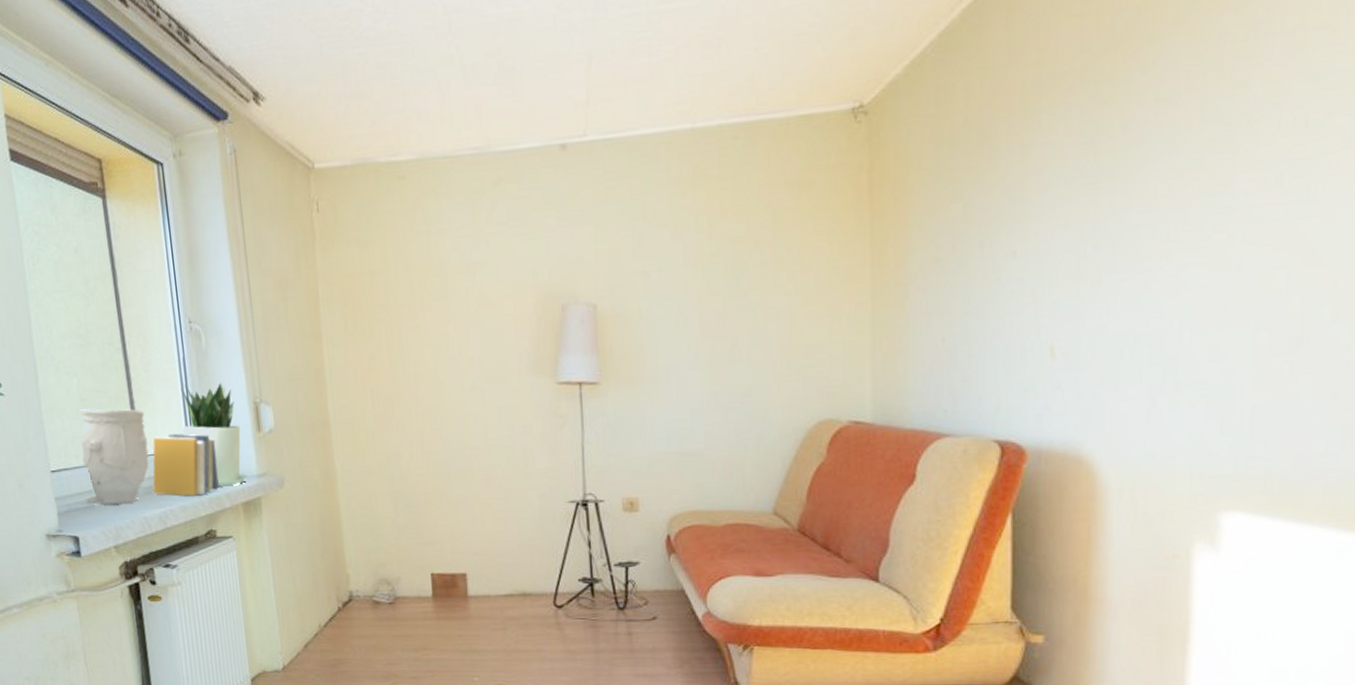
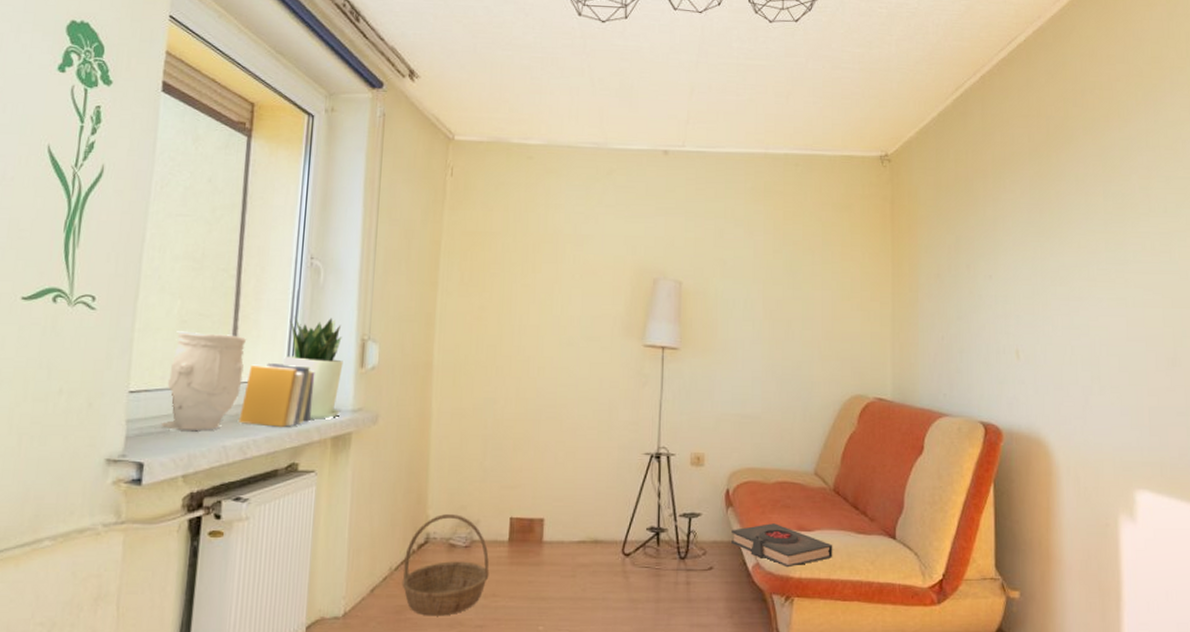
basket: none [331,572,418,669] -> present [402,514,490,616]
book: none [676,569,800,616] -> present [731,523,833,568]

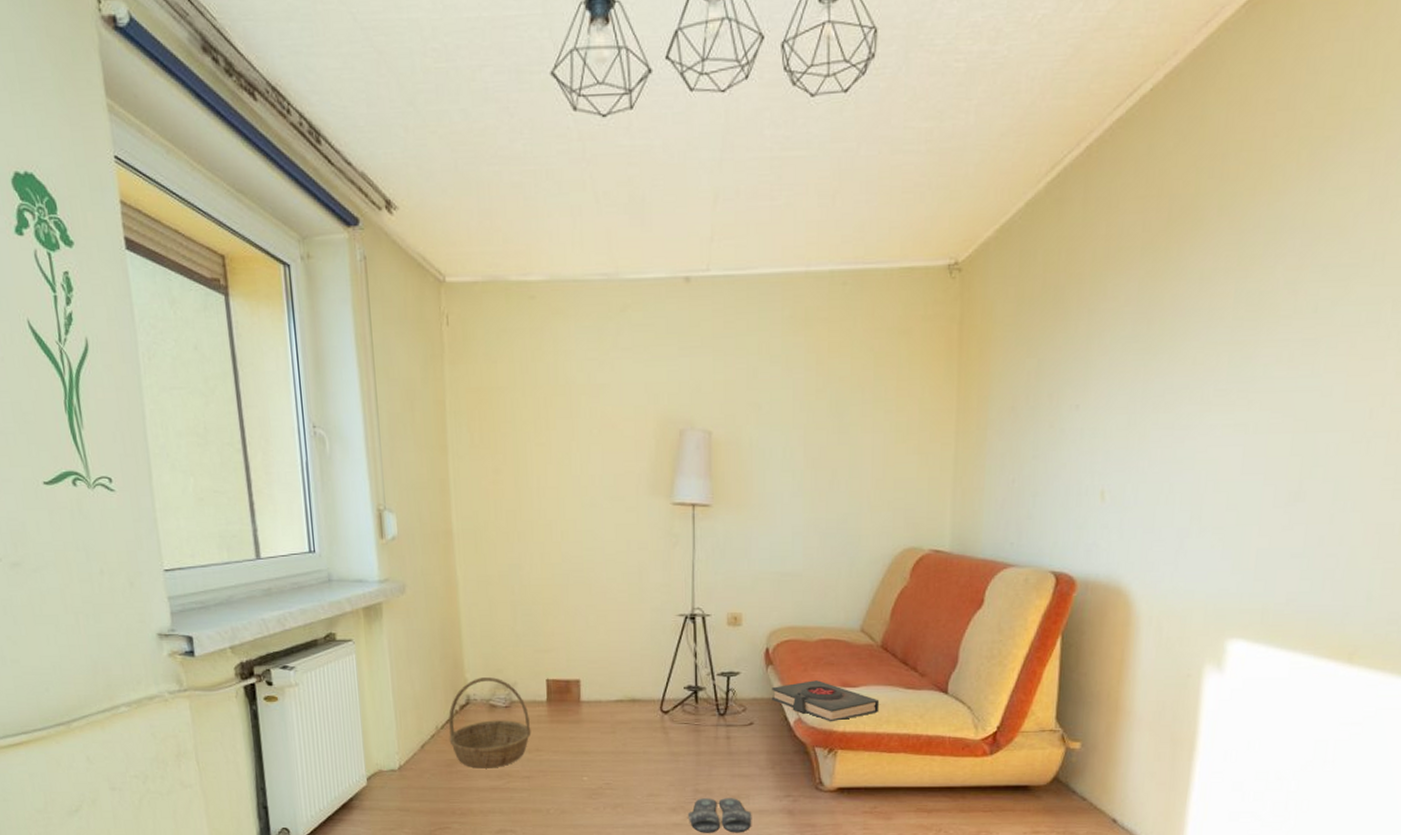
vase: present [161,331,246,432] -> none [196,509,268,606]
books: present [239,363,315,427] -> none [271,537,340,599]
planter: present [283,316,343,419] -> none [303,489,368,591]

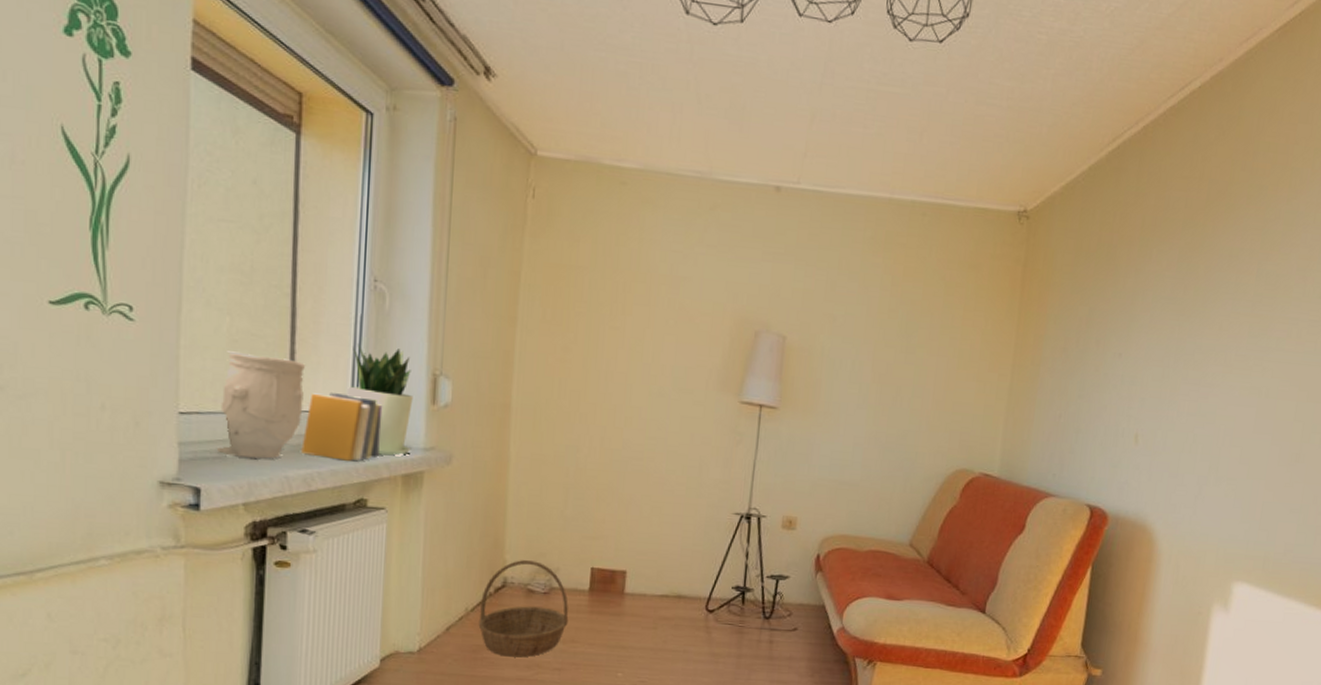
vase: none [196,509,268,606] -> present [216,351,305,459]
books: none [271,537,340,599] -> present [301,393,383,461]
planter: none [303,489,368,591] -> present [347,343,413,456]
book: present [772,680,880,722] -> none [818,590,921,634]

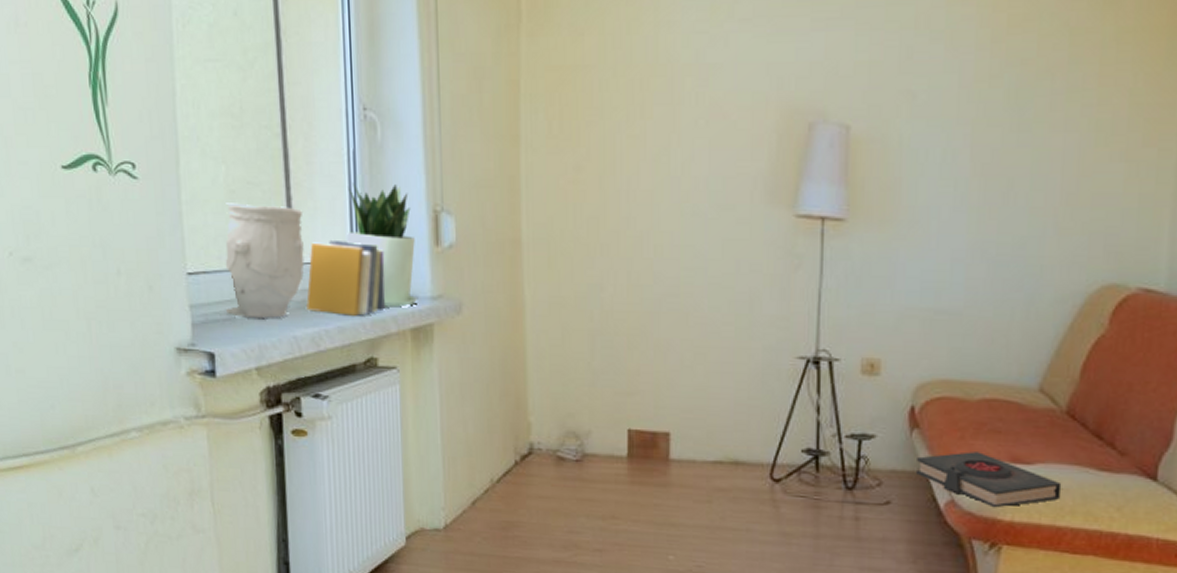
basket: present [478,560,569,658] -> none [506,422,607,536]
book: none [818,590,921,634] -> present [916,451,1062,508]

